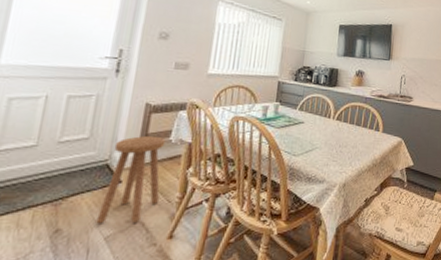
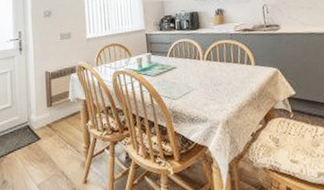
stool: present [96,136,166,224] -> none [29,98,71,175]

